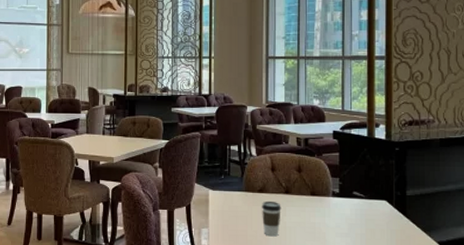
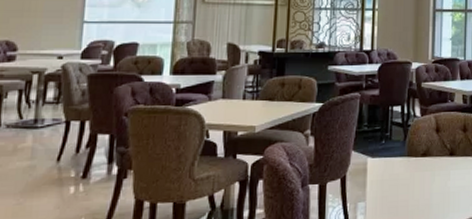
coffee cup: present [261,200,281,237] -> none [424,165,445,205]

